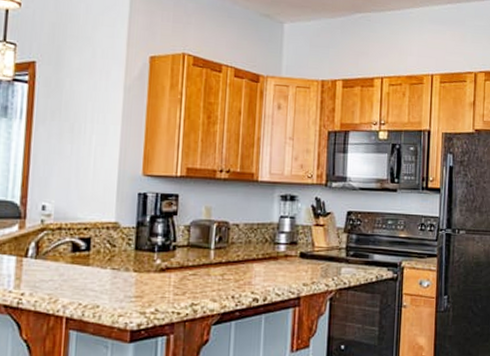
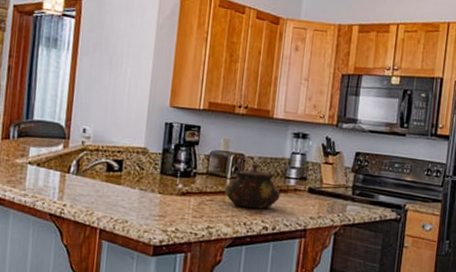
teapot: none [209,231,270,279] -> present [225,163,281,209]

